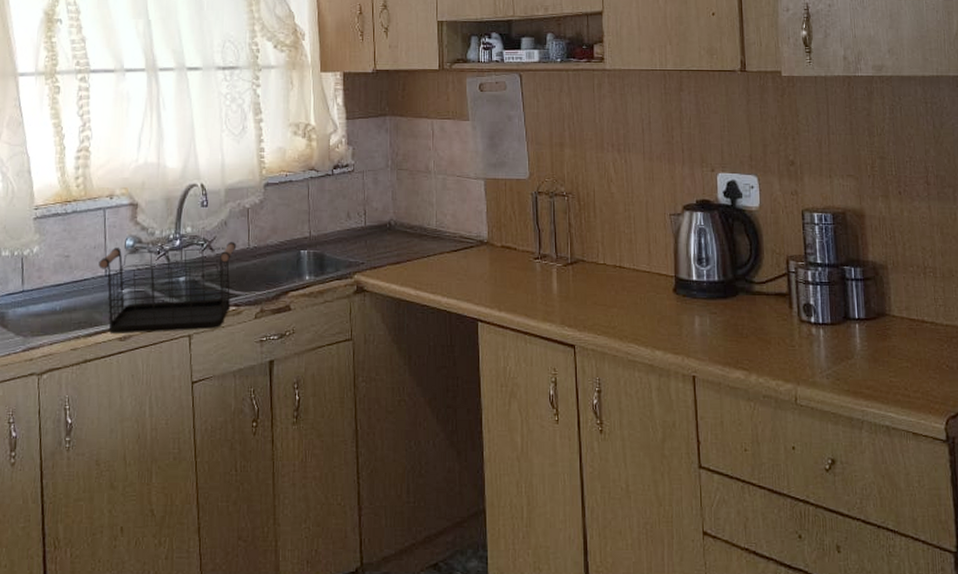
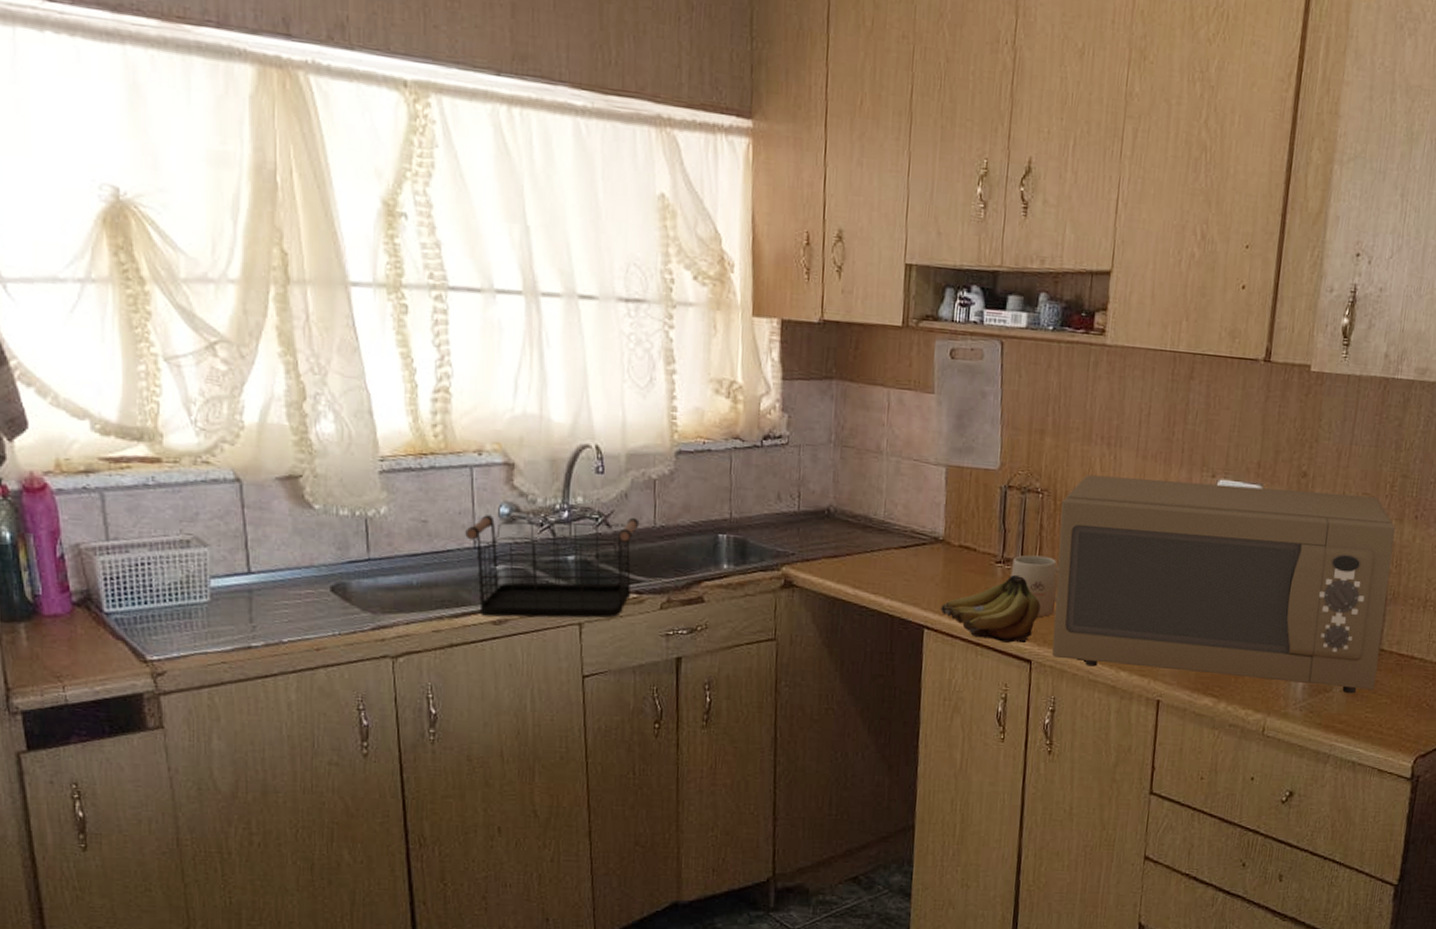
fruit: none [491,268,578,331] -> present [940,574,1042,644]
mug: none [548,250,591,304] -> present [1010,555,1060,617]
microwave: none [585,176,893,360] -> present [1052,475,1396,694]

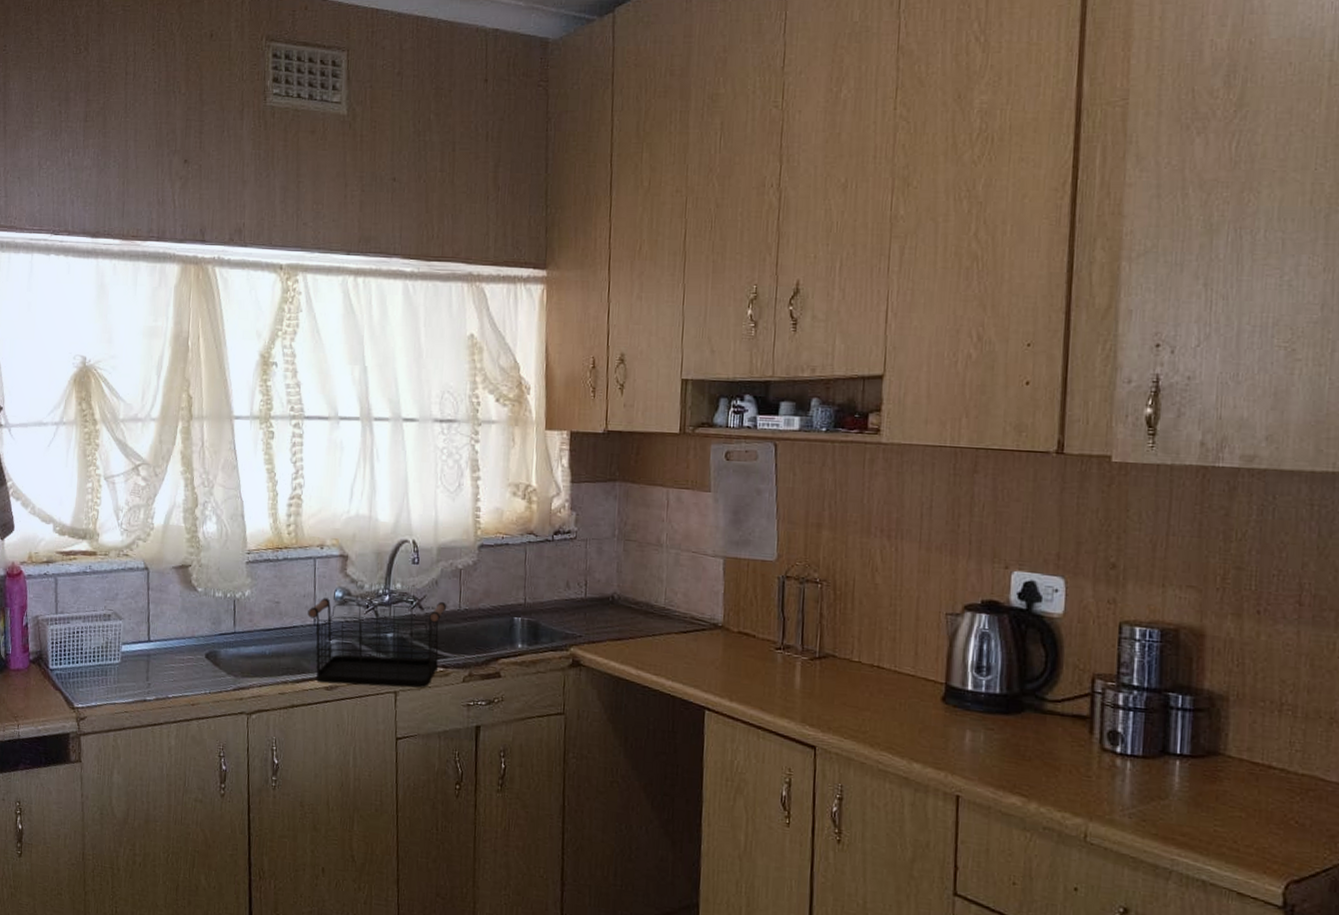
fruit: present [940,574,1042,644] -> none [721,661,824,729]
mug: present [1010,555,1060,617] -> none [791,642,842,704]
microwave: present [1052,475,1396,694] -> none [837,566,1233,804]

